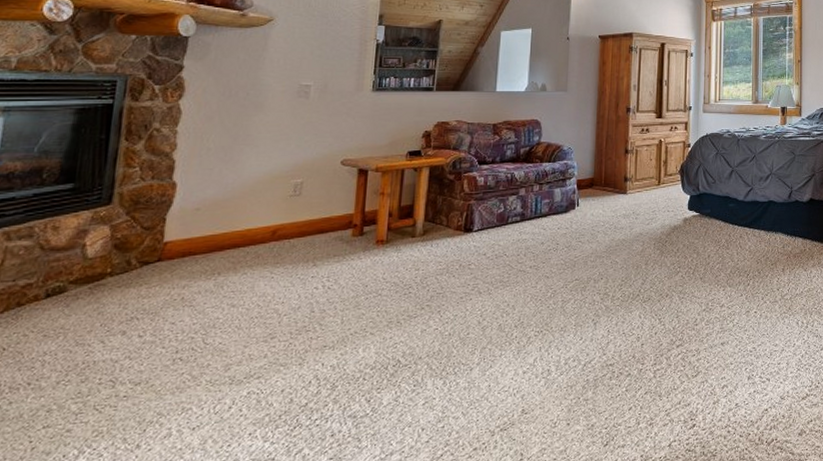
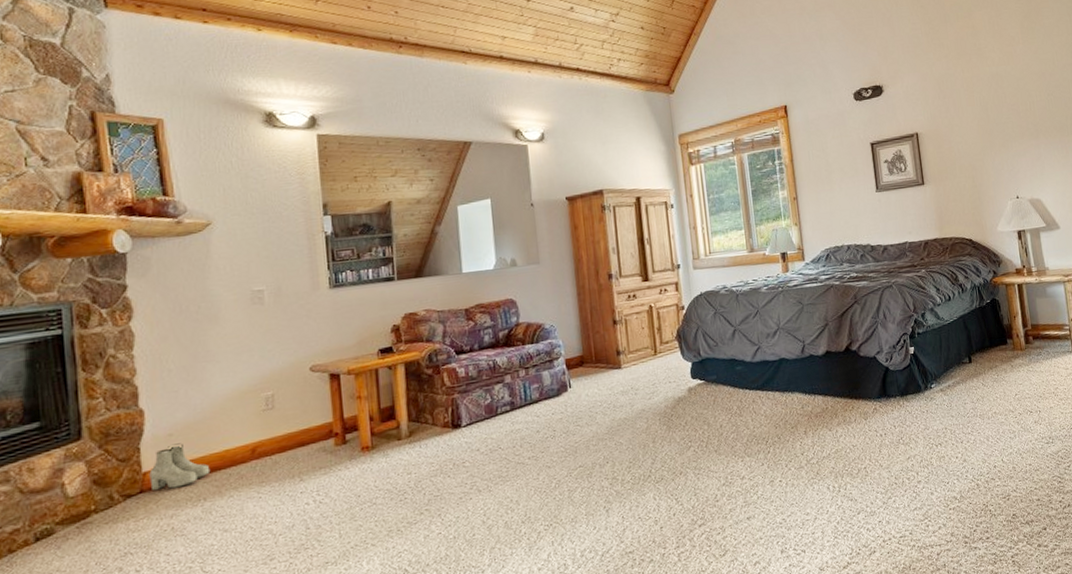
boots: none [169,218,230,261] -> present [149,443,211,491]

